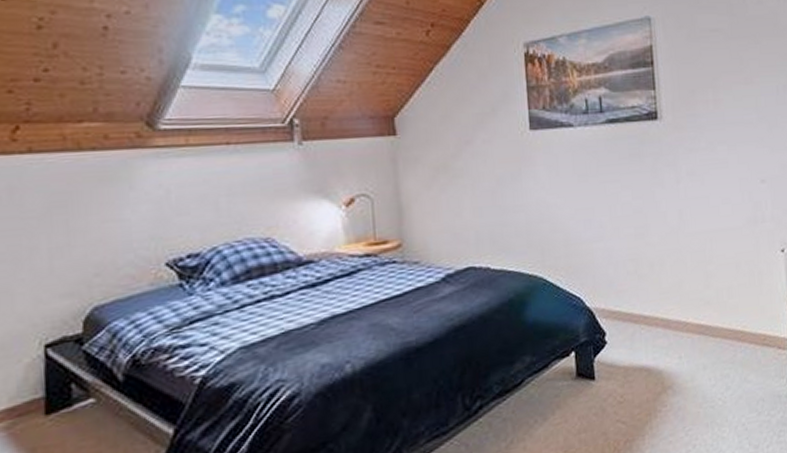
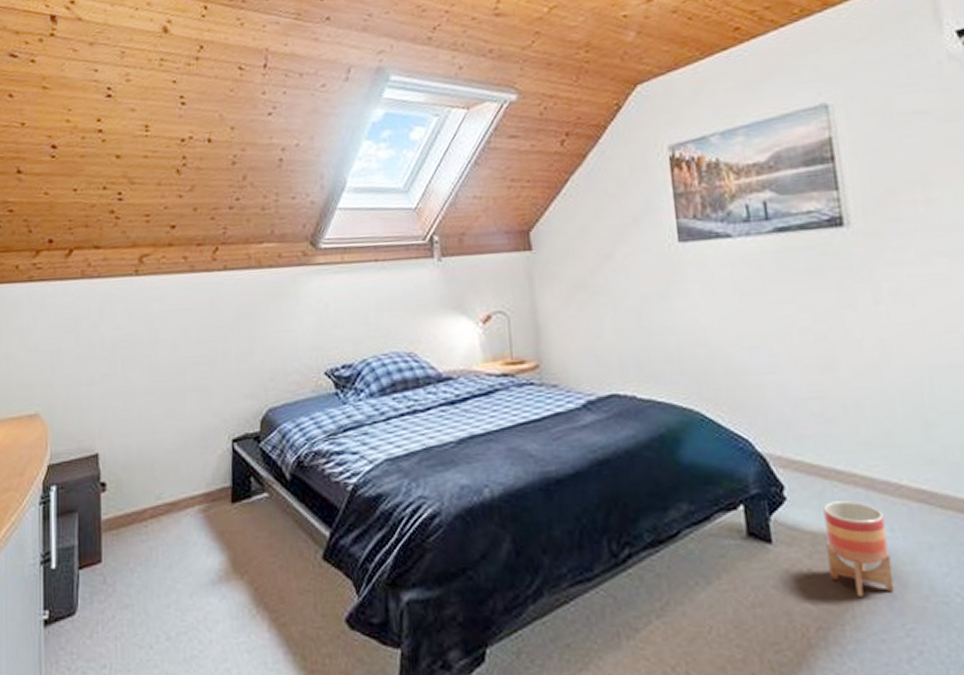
planter: none [633,339,680,412] -> present [823,501,895,597]

